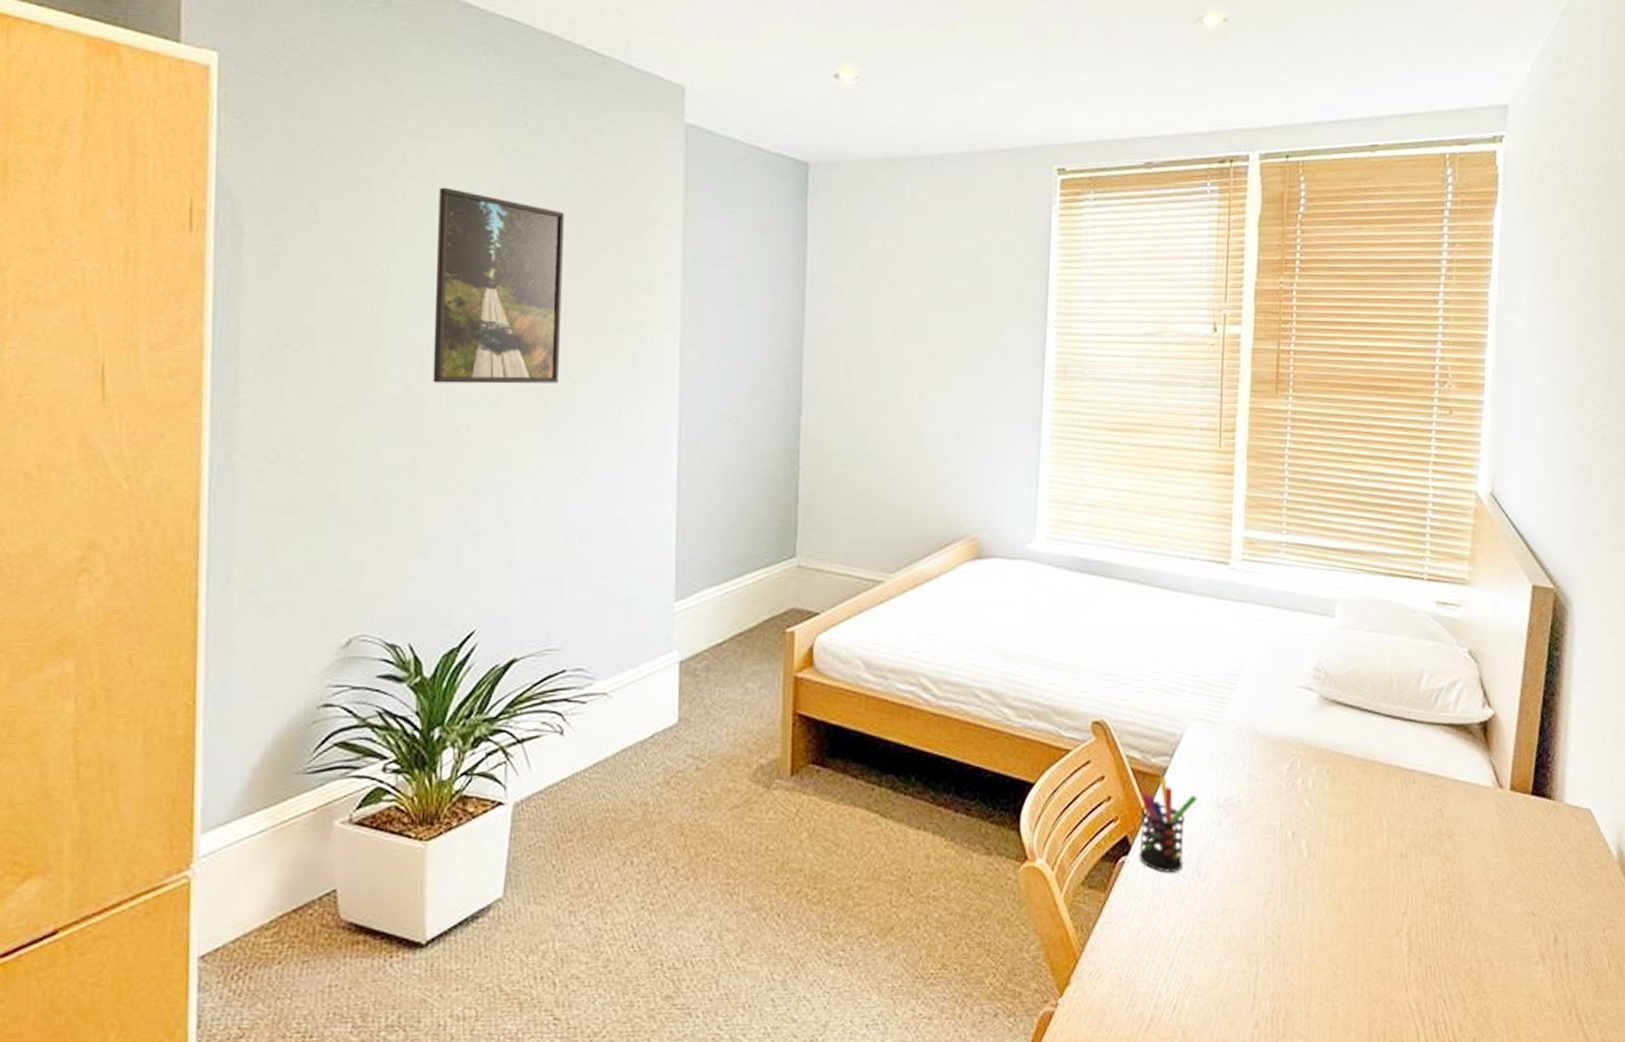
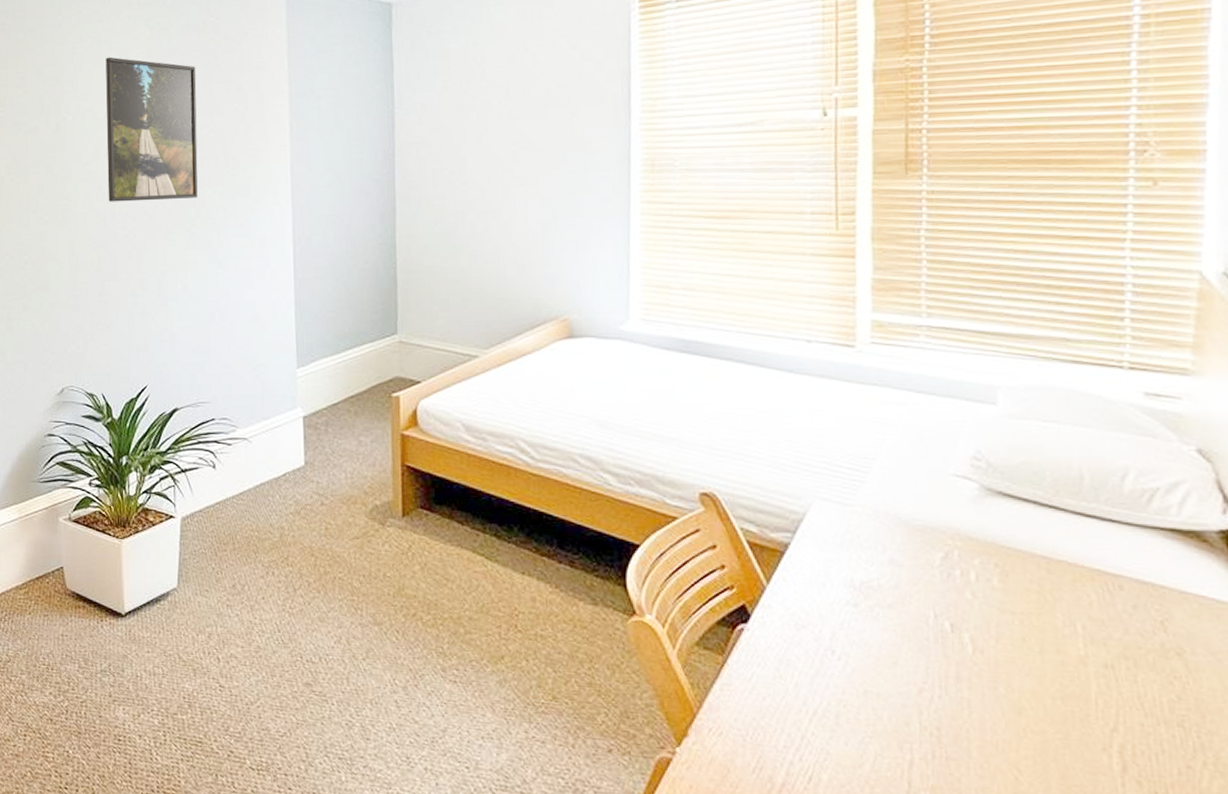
pen holder: present [1139,776,1198,873] -> none [760,552,828,647]

